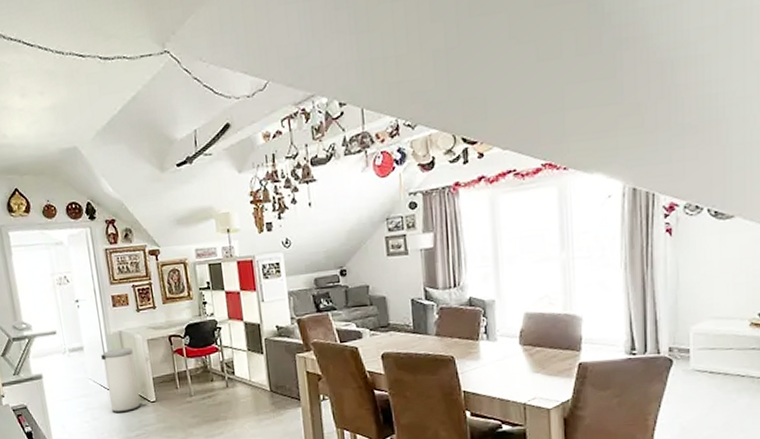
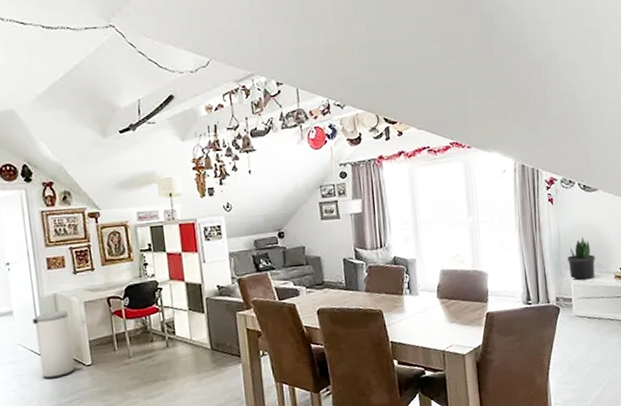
planter: none [687,276,725,328] -> present [568,237,595,280]

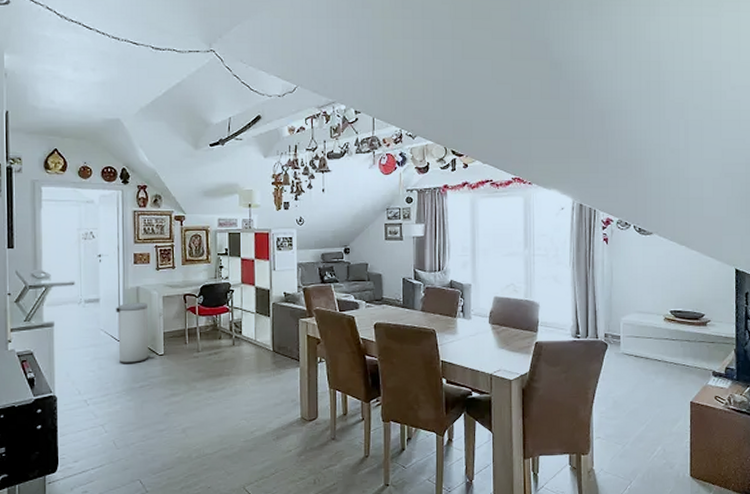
planter: present [568,237,595,280] -> none [619,278,646,319]

